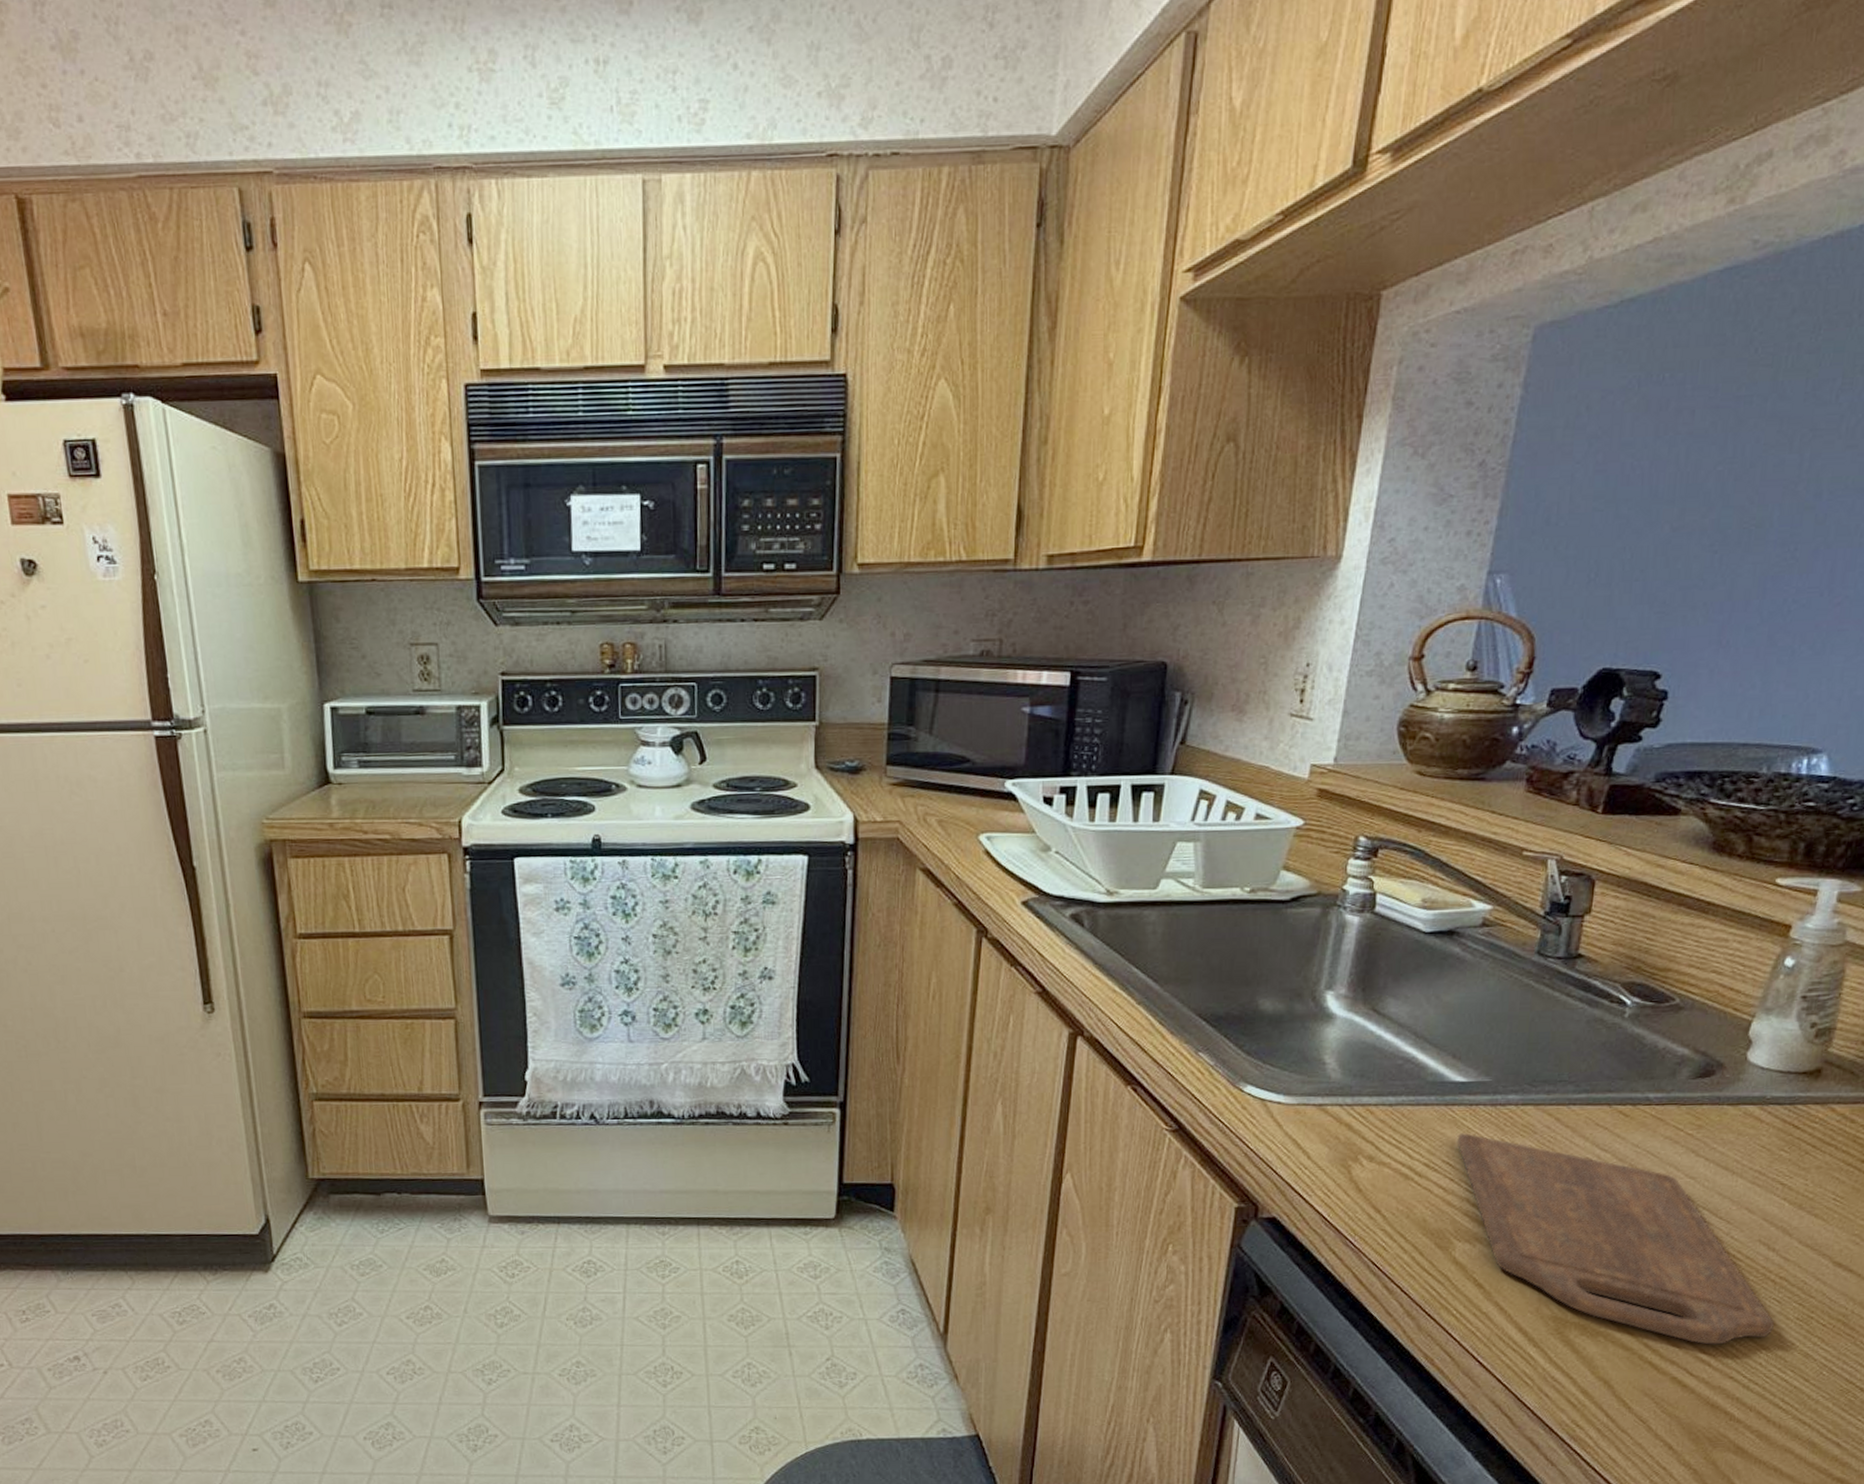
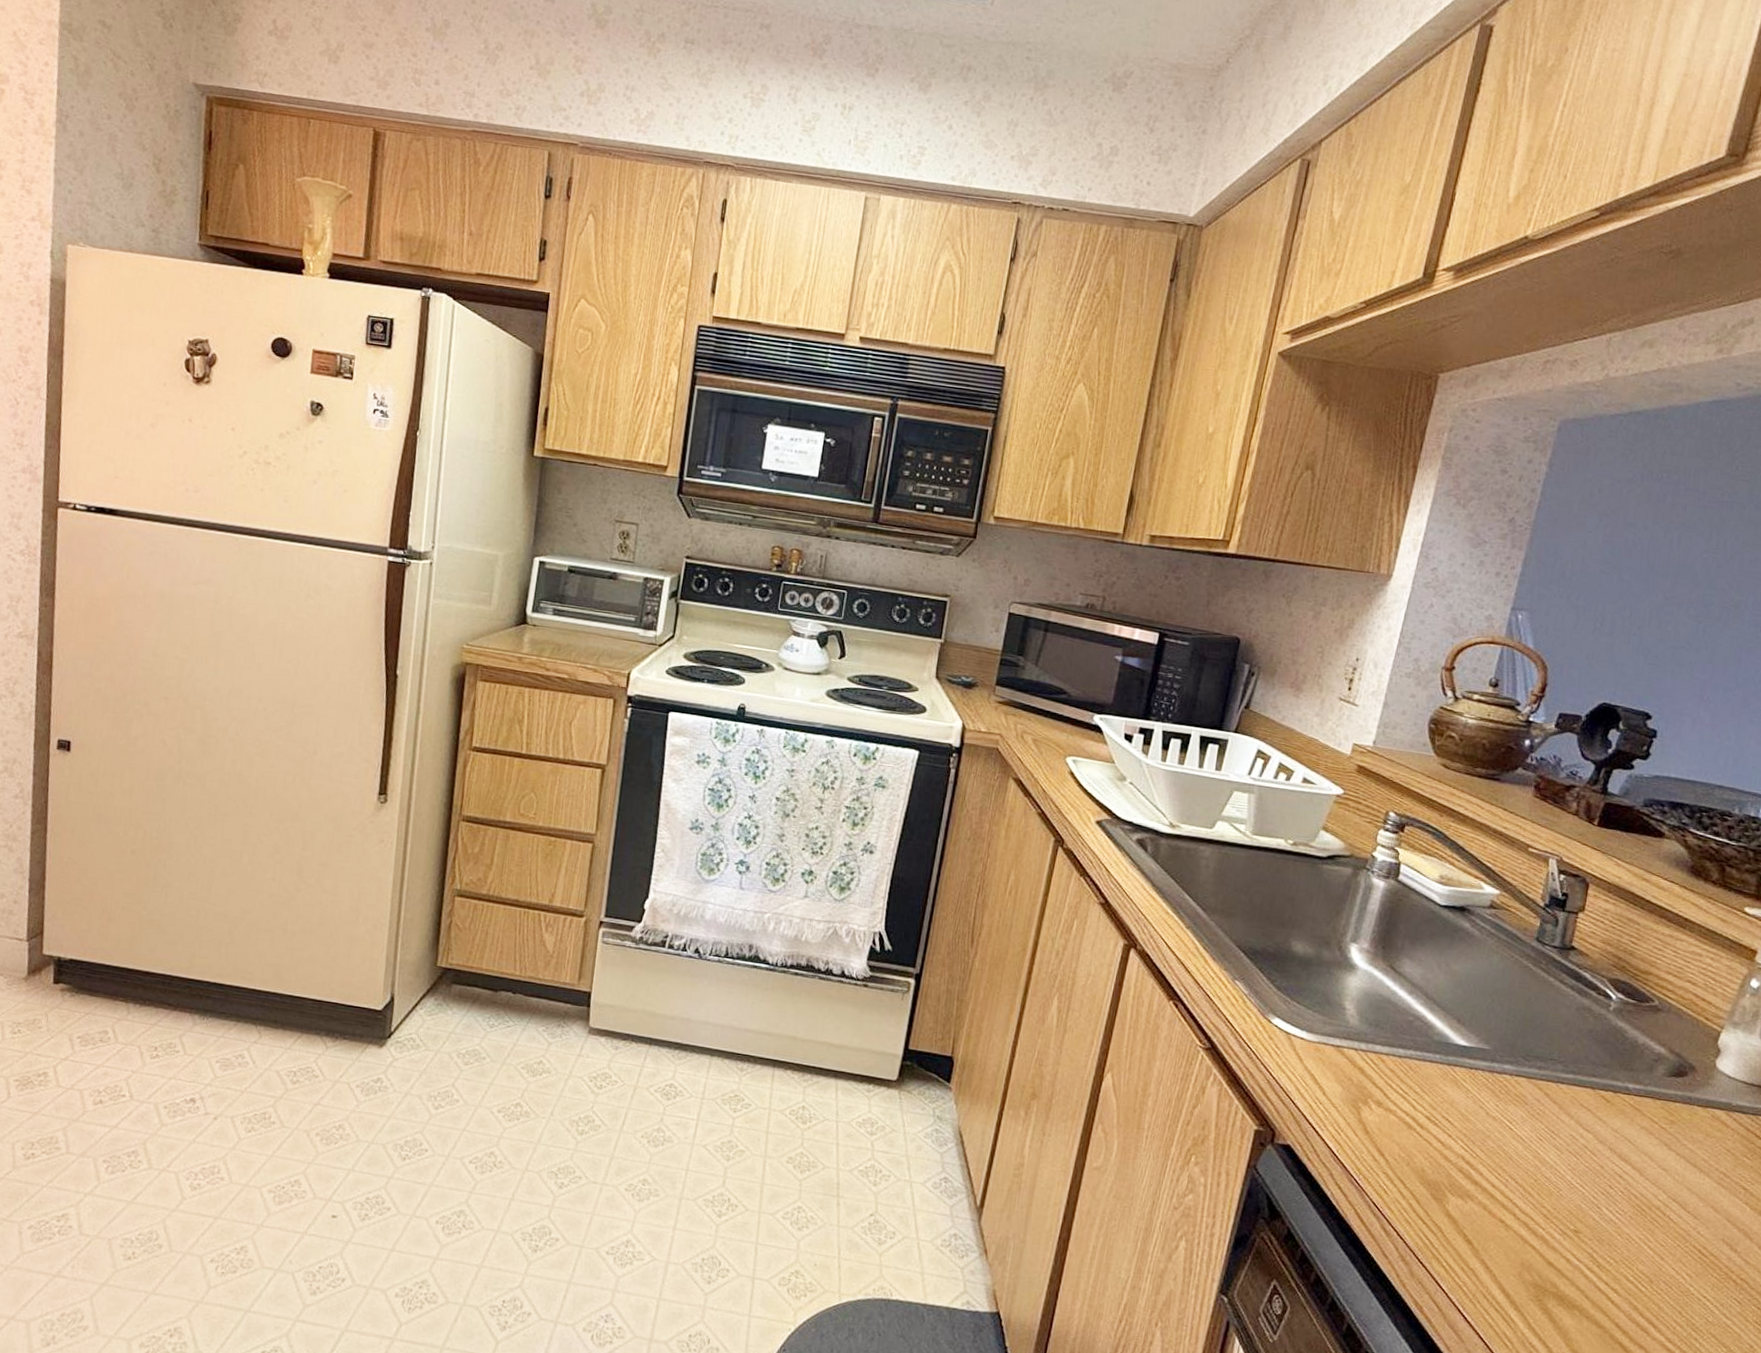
cutting board: present [1456,1133,1775,1345] -> none [1456,1093,1736,1336]

